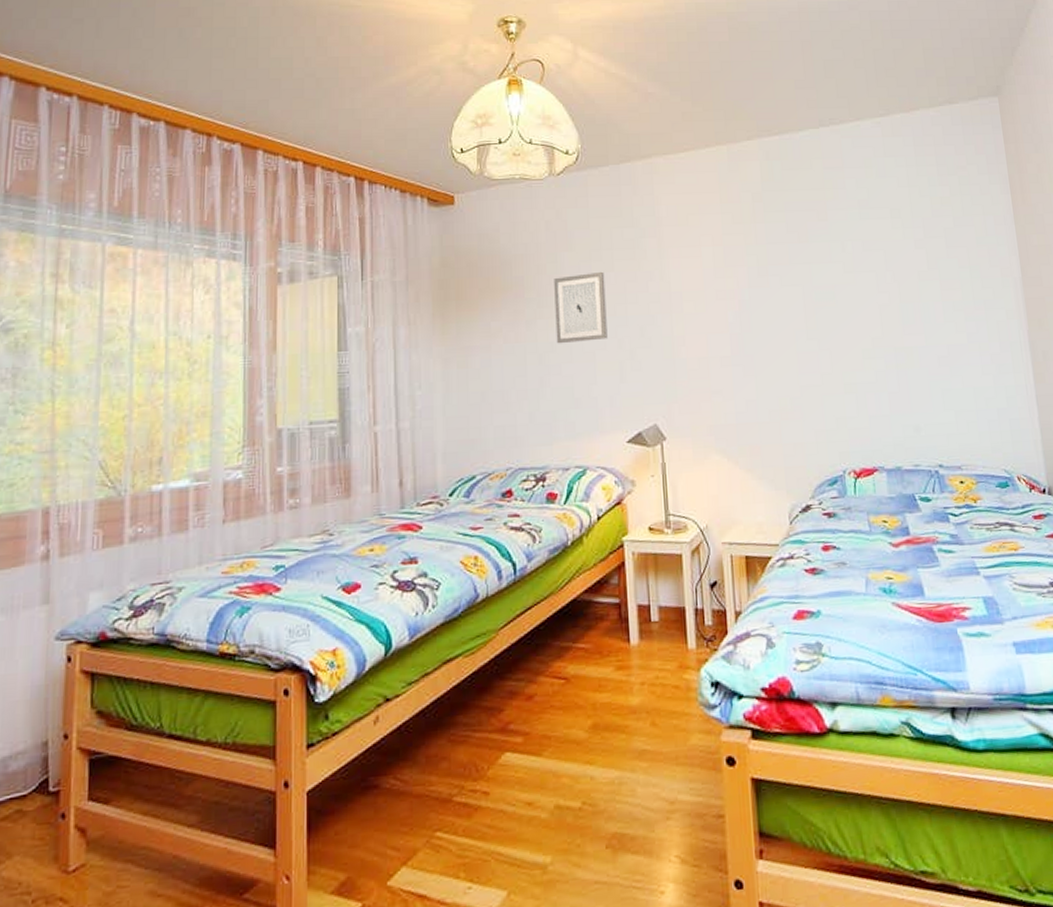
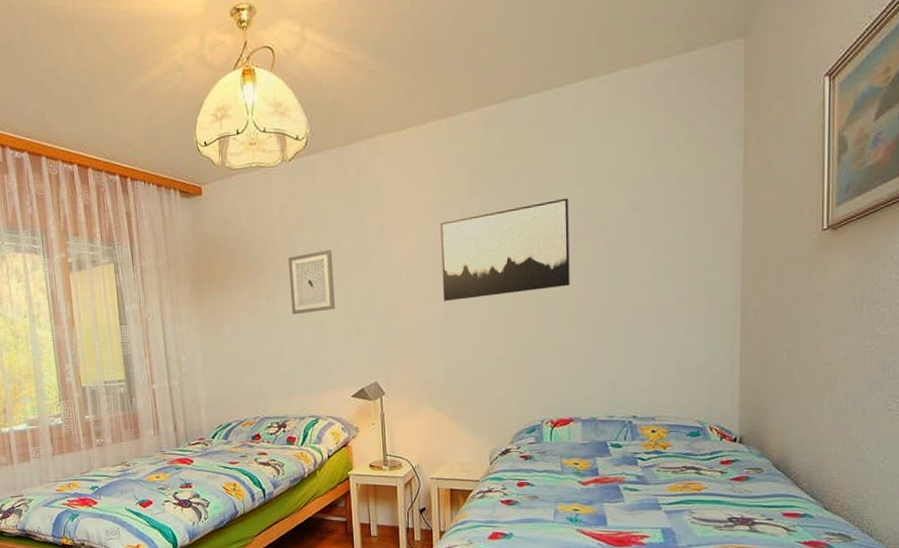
wall art: none [723,231,862,333] -> present [440,198,570,301]

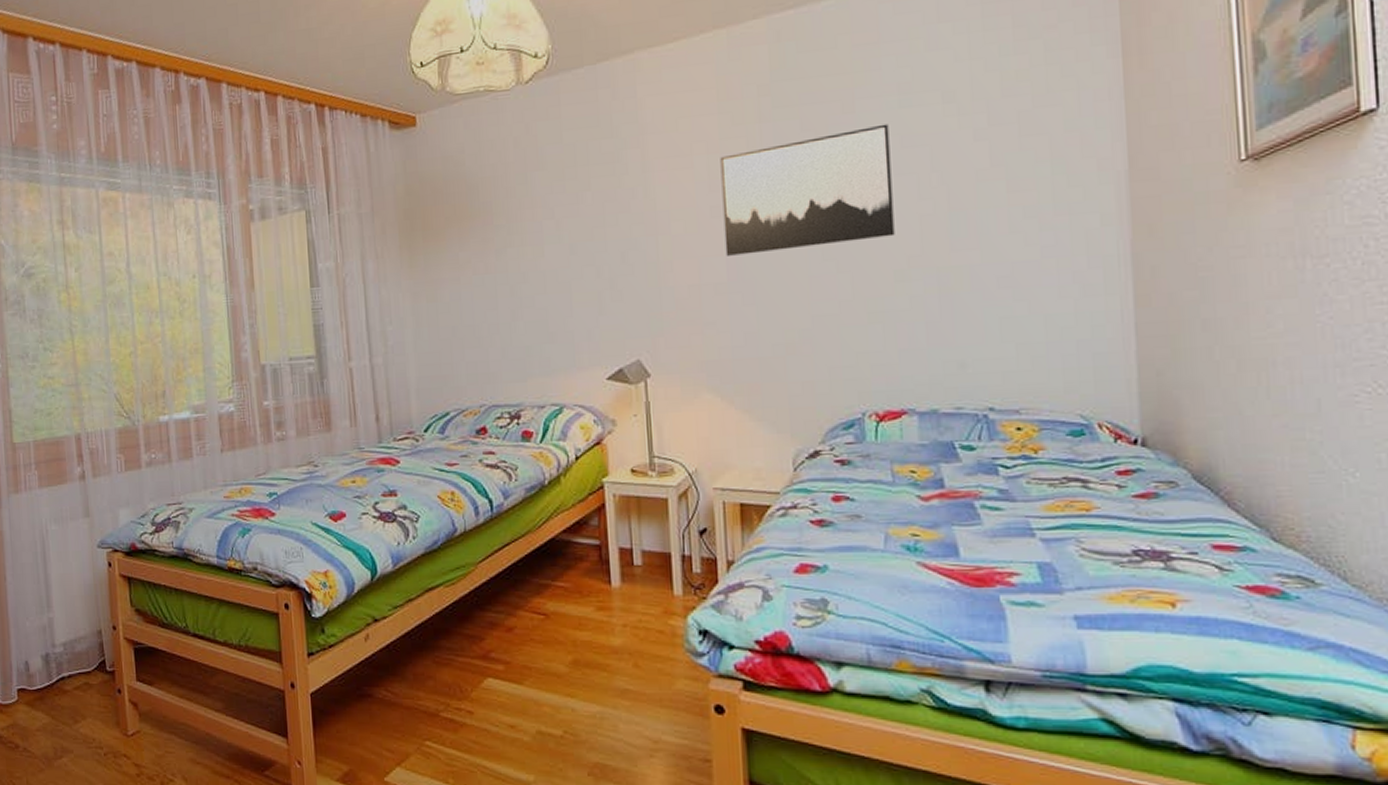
wall art: present [288,249,335,315] -> none [524,191,584,274]

